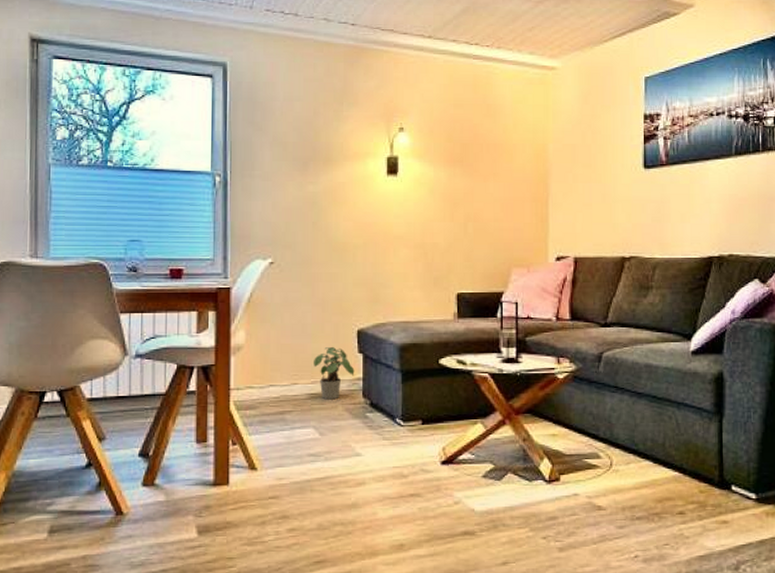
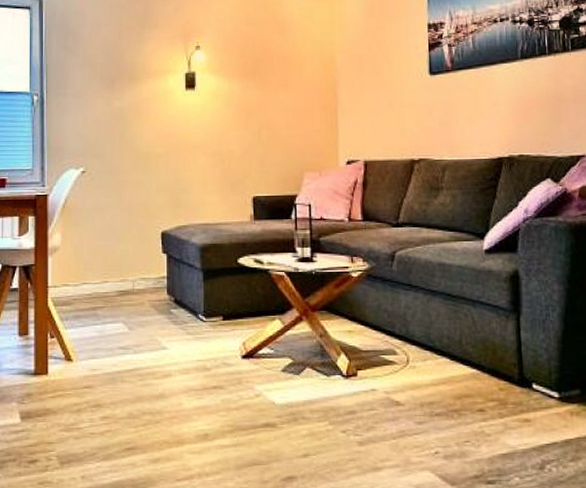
potted plant: present [314,347,355,400] -> none [122,248,160,297]

